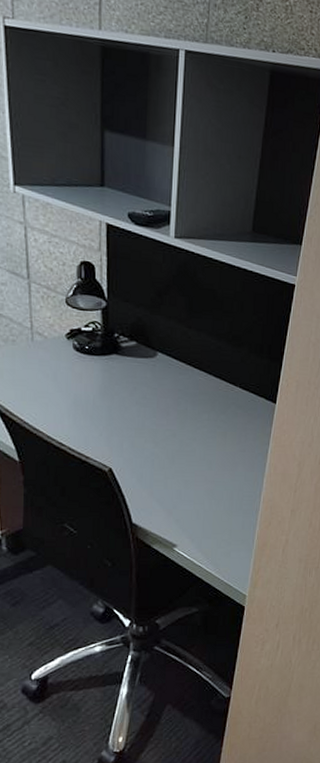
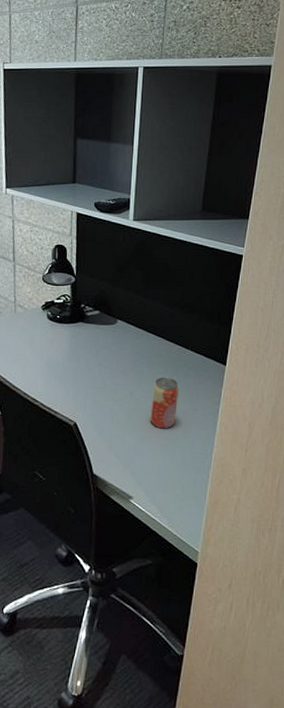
beverage can: none [195,416,226,472] -> present [150,377,179,429]

